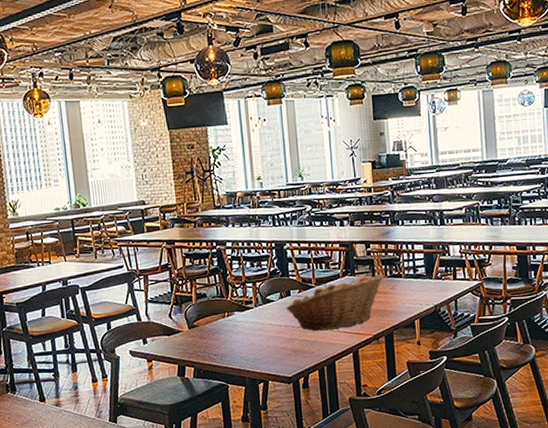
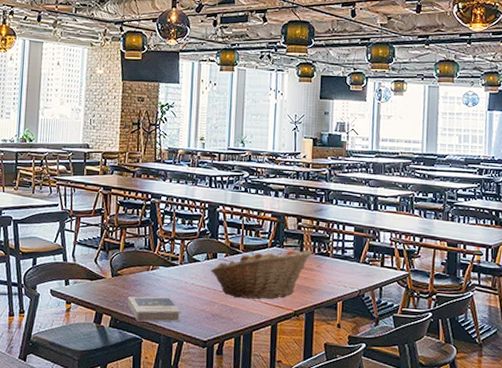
hardback book: none [207,340,264,368] -> present [127,296,182,322]

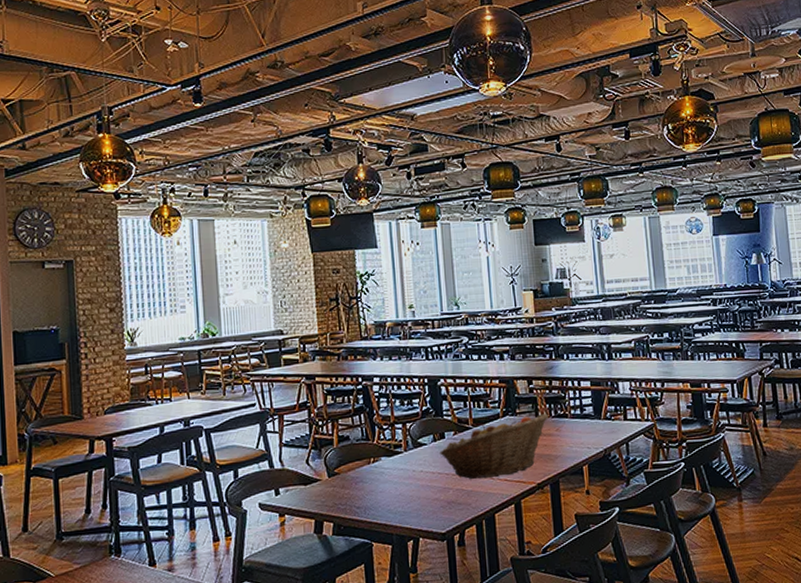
hardback book: present [127,296,182,322] -> none [349,490,414,524]

